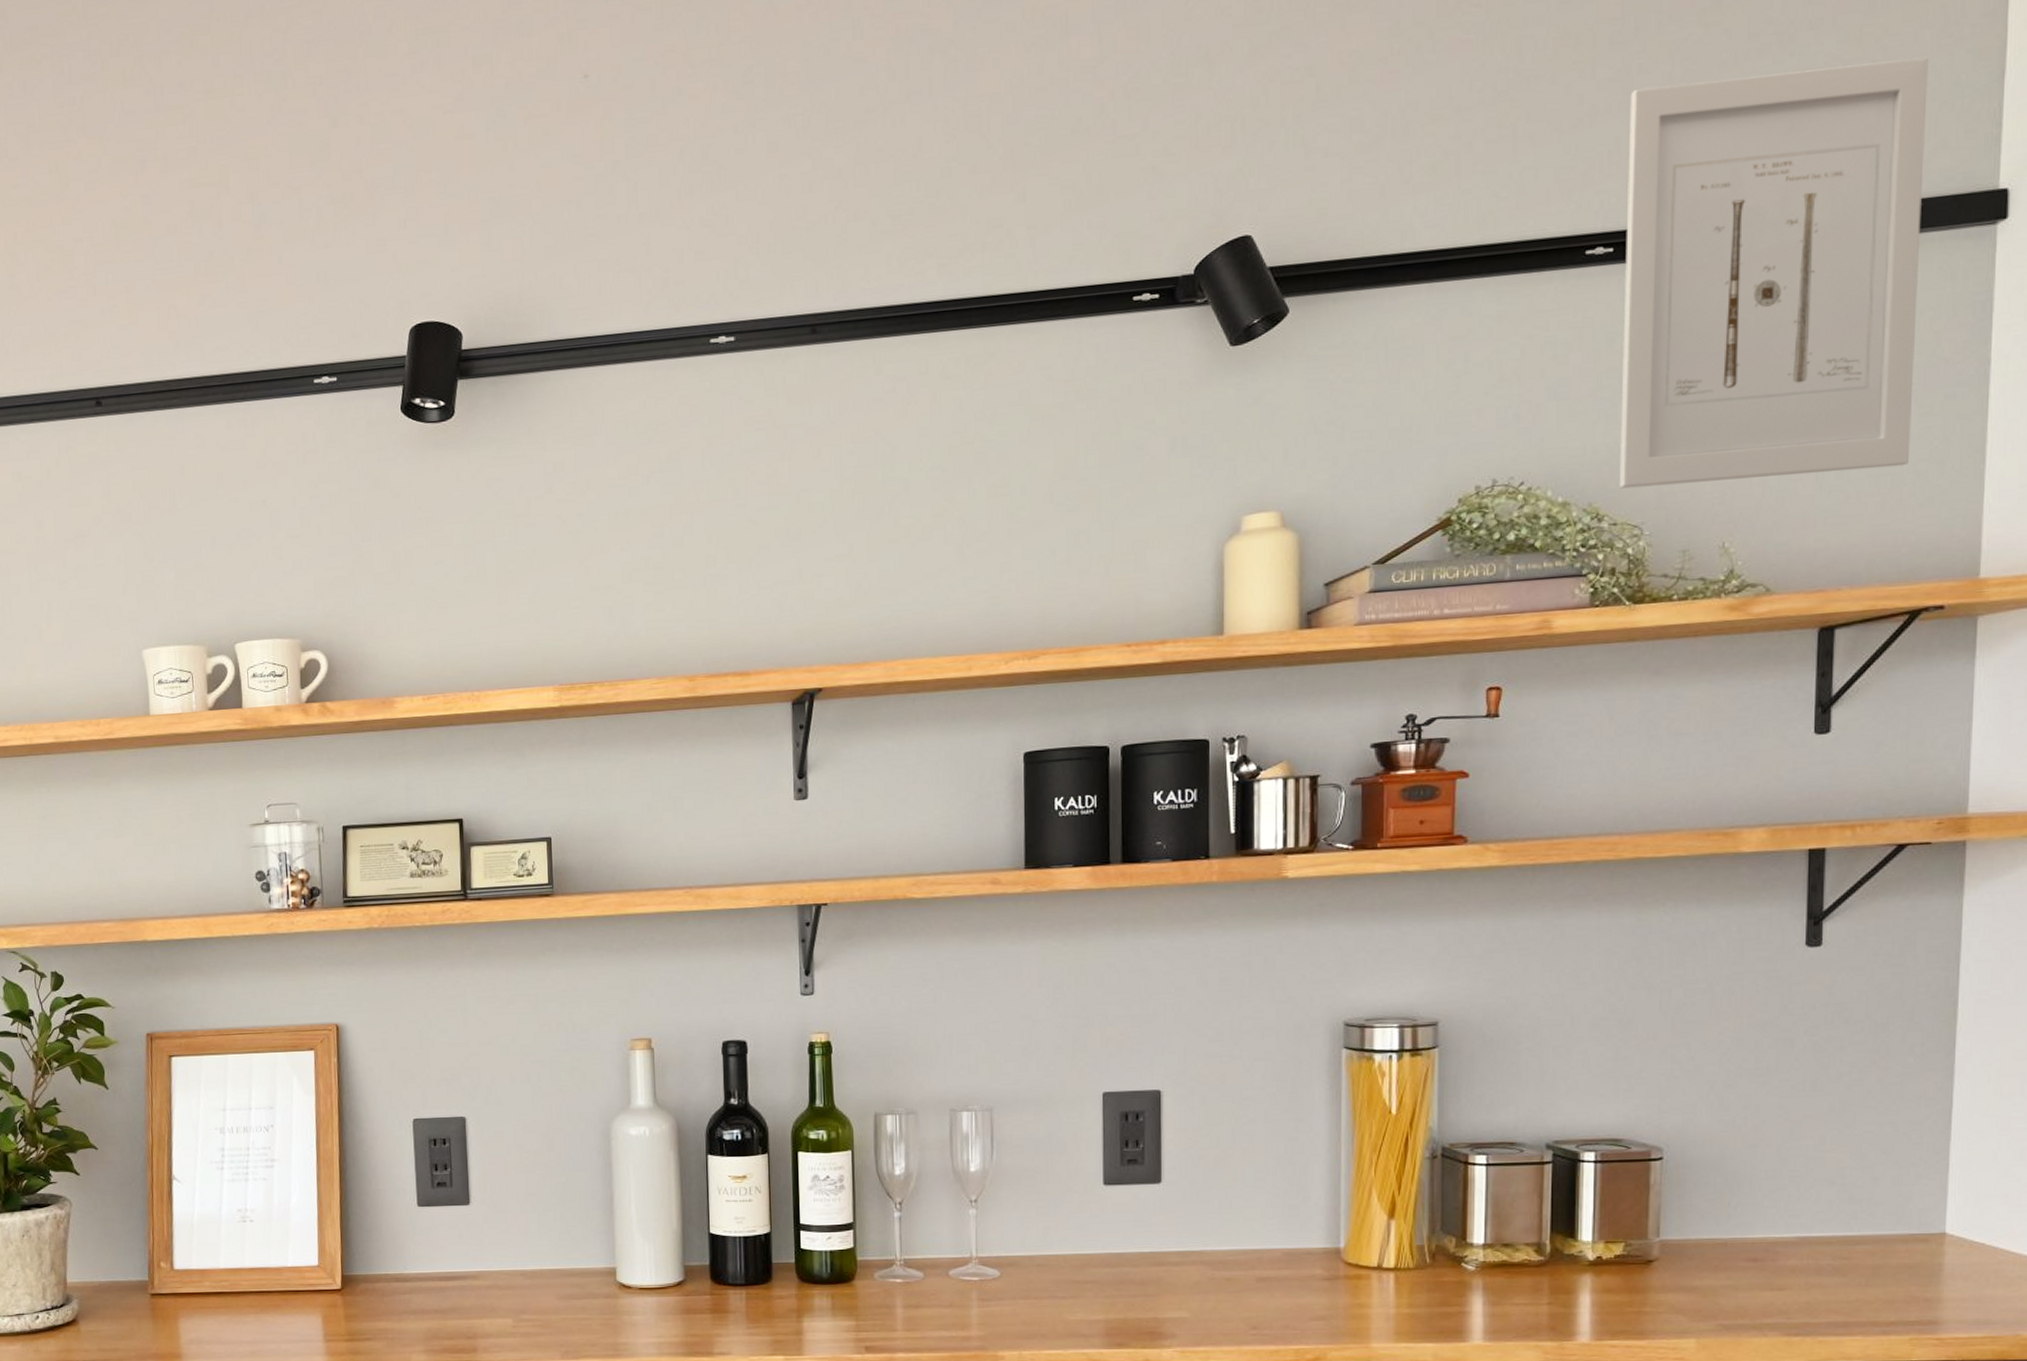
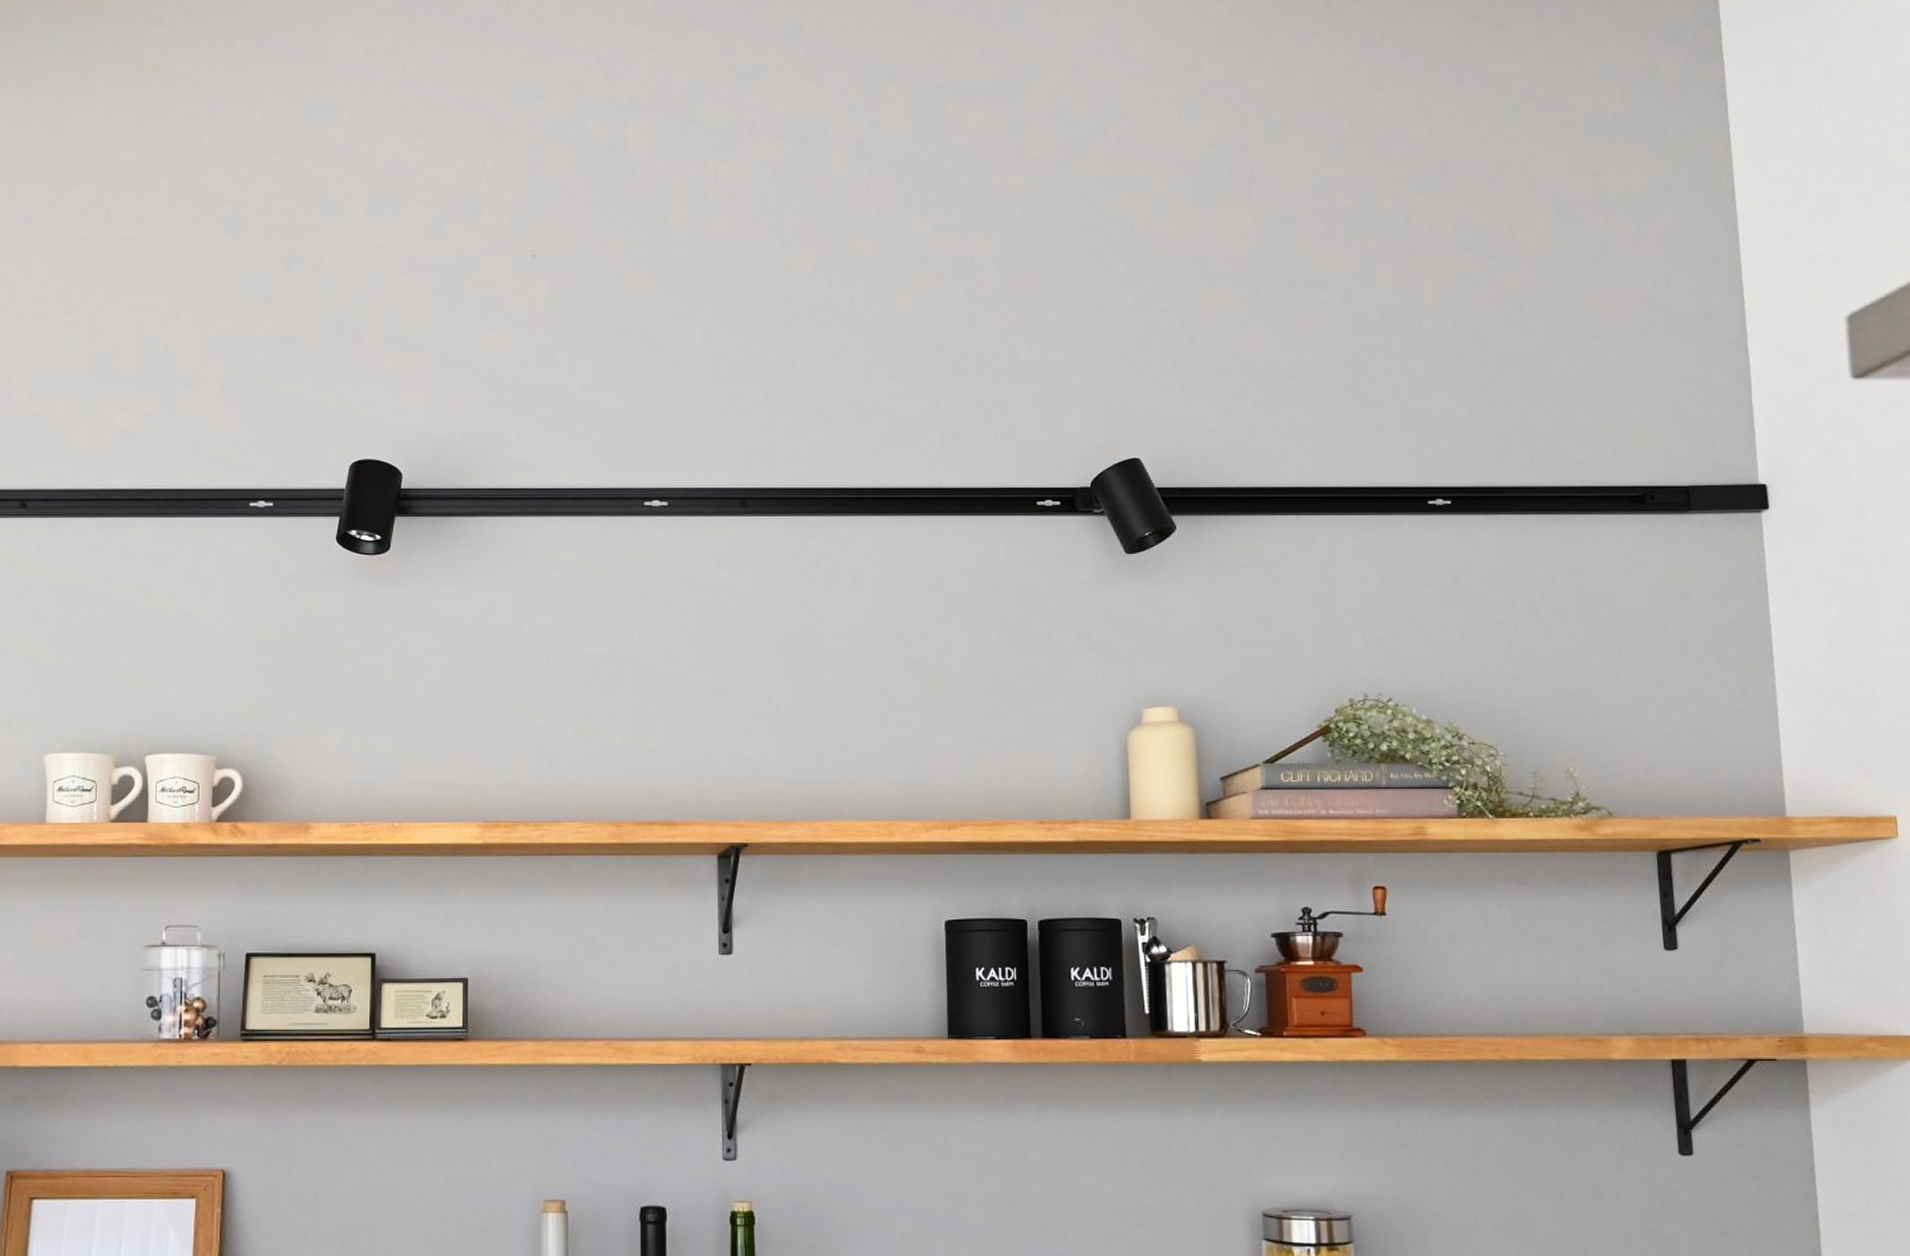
wall art: present [1618,57,1928,489] -> none [1454,370,1715,712]

